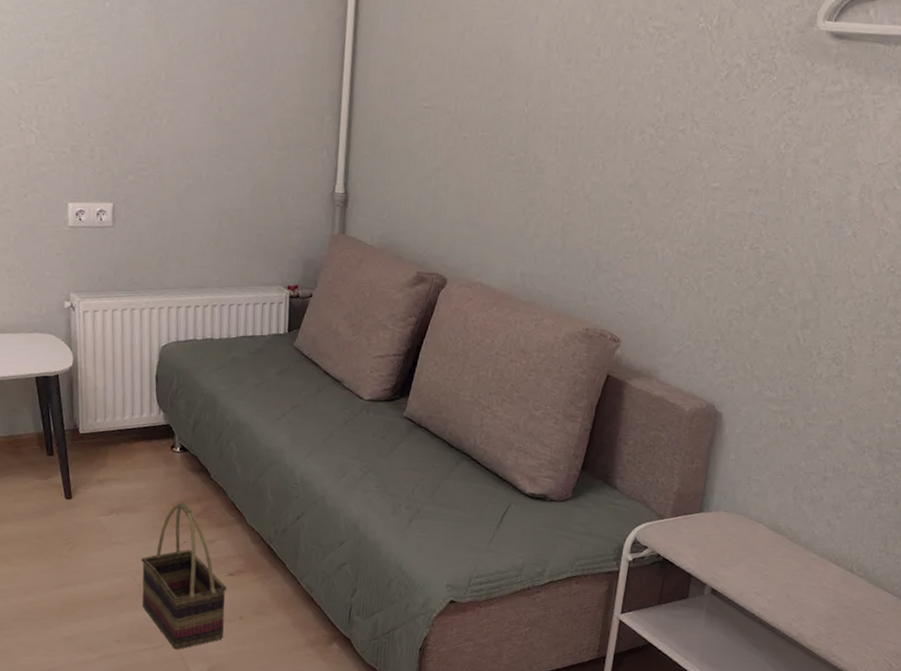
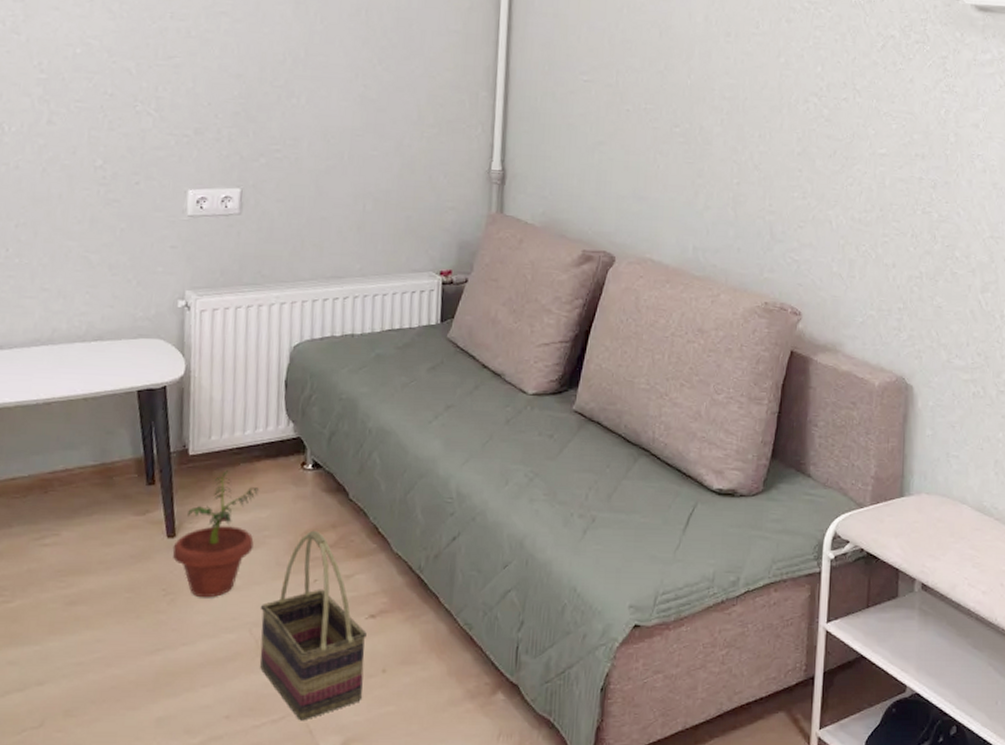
potted plant: none [70,448,137,549] -> present [172,470,259,598]

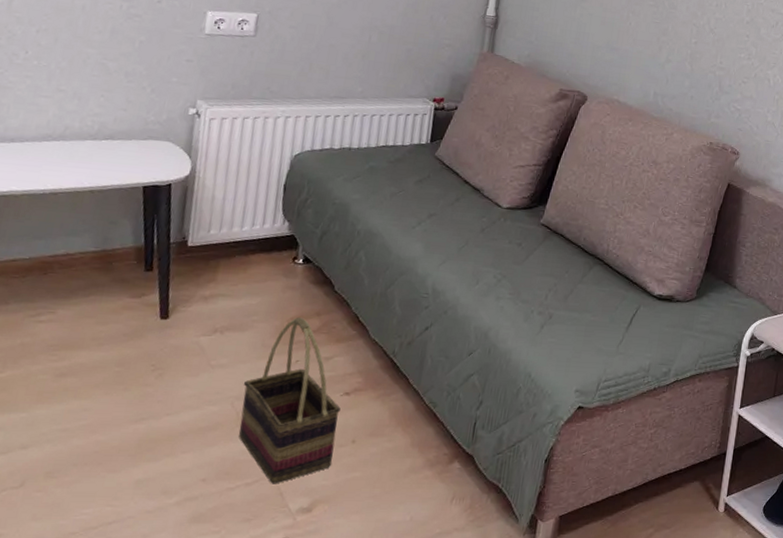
potted plant: present [172,470,259,598] -> none [164,261,251,374]

